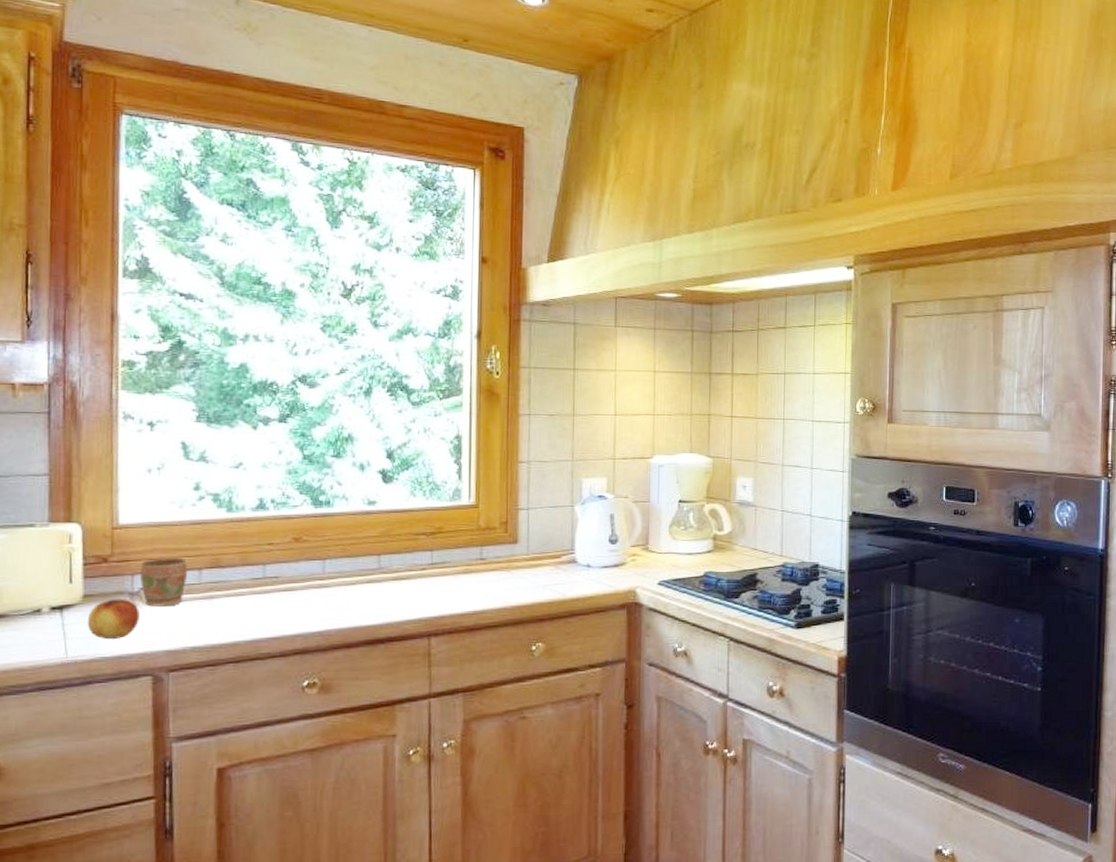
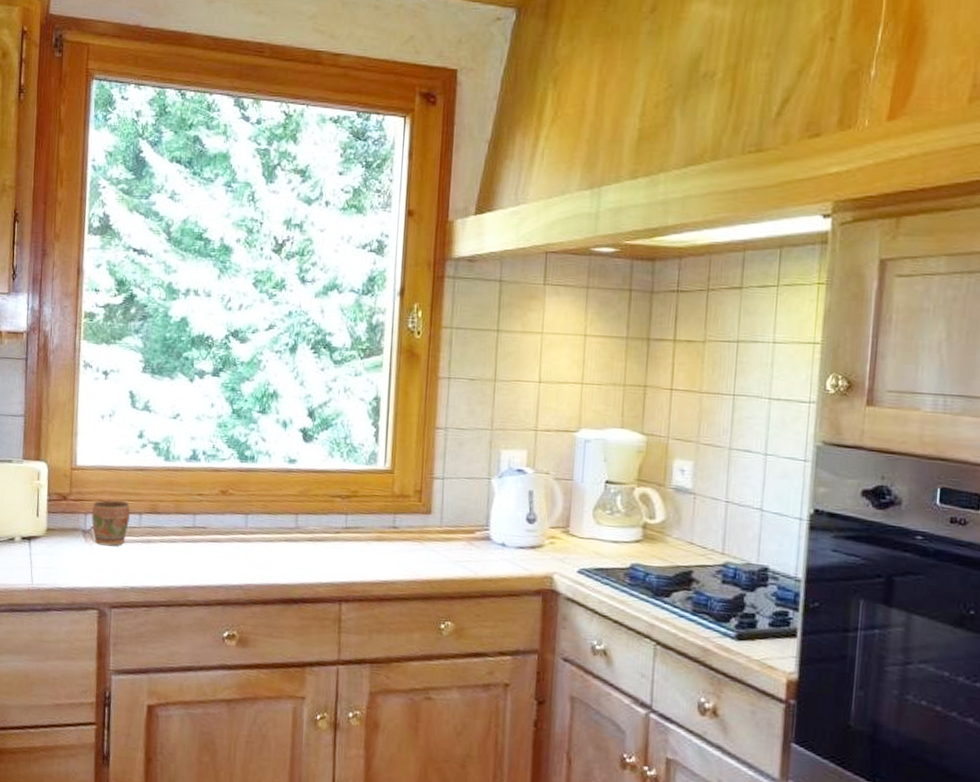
fruit: present [88,599,140,640] -> none [49,534,90,573]

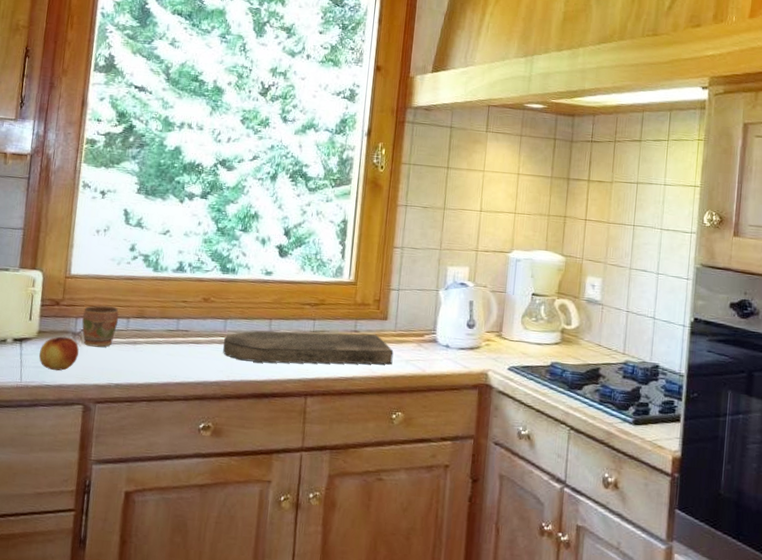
fruit: none [49,534,90,573] -> present [39,336,79,371]
cutting board: none [245,527,440,567] -> present [223,331,394,365]

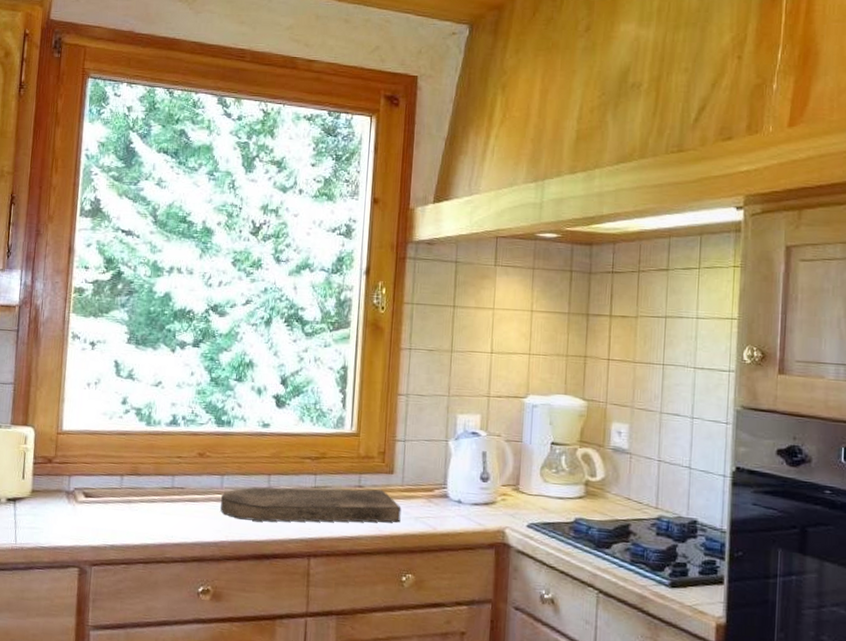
fruit: present [39,336,79,371] -> none [33,495,73,532]
mug: present [82,305,119,348] -> none [75,462,112,507]

